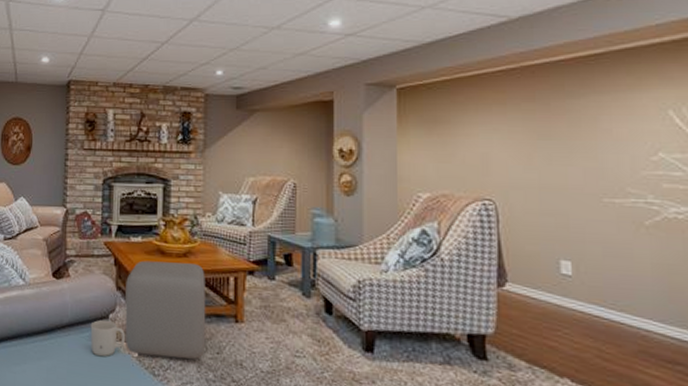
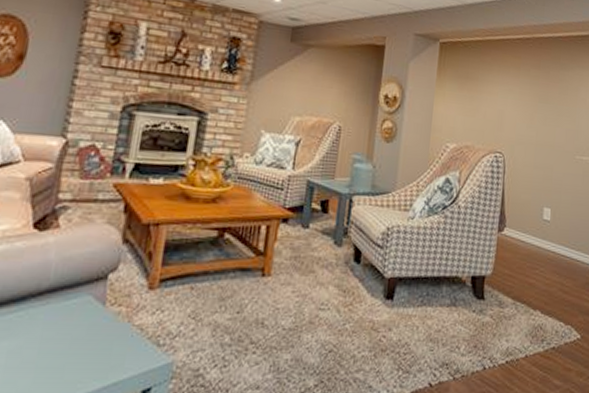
mug: present [90,319,126,357] -> none [76,281,128,329]
pouf: present [125,260,206,360] -> none [126,207,235,323]

